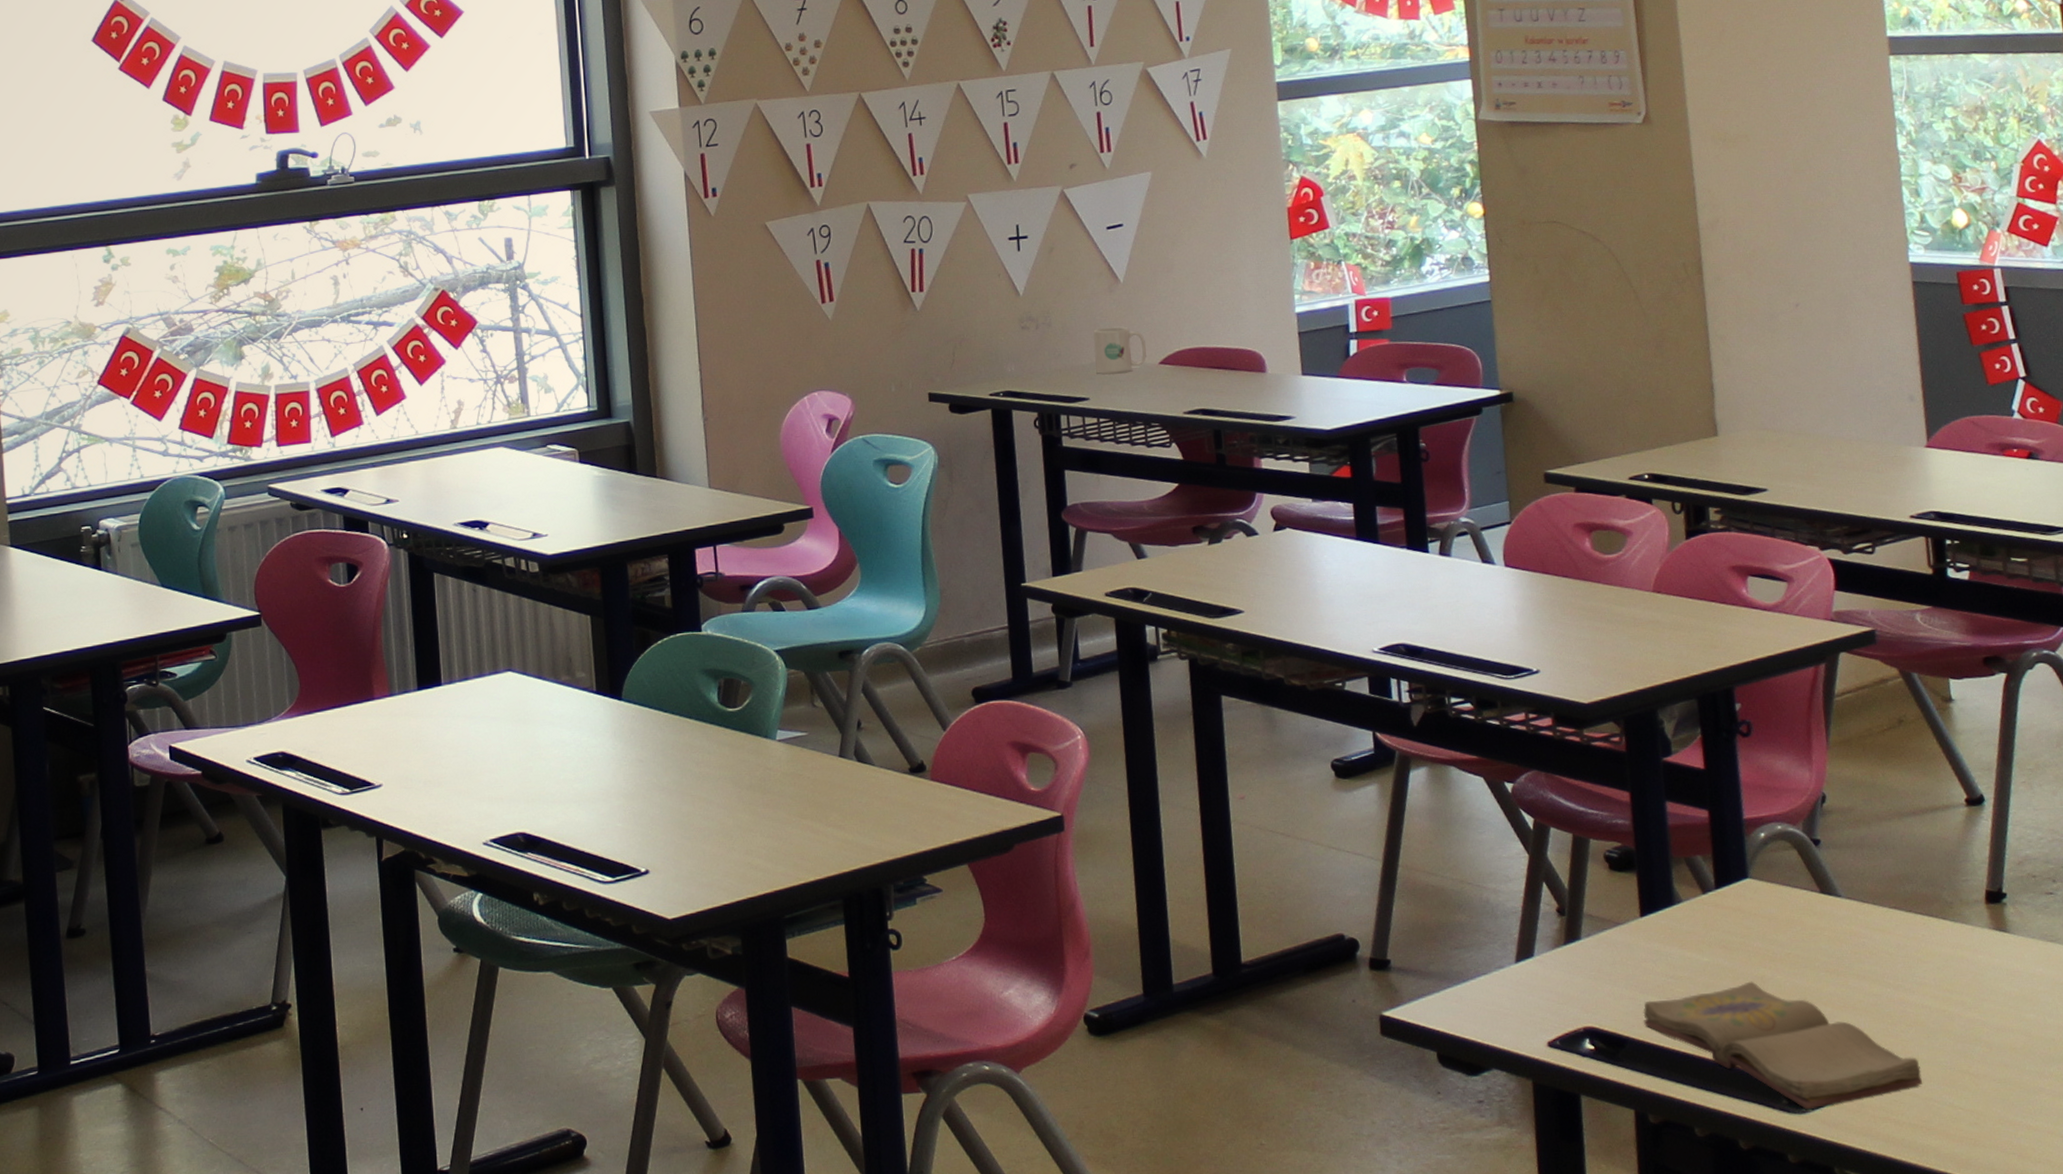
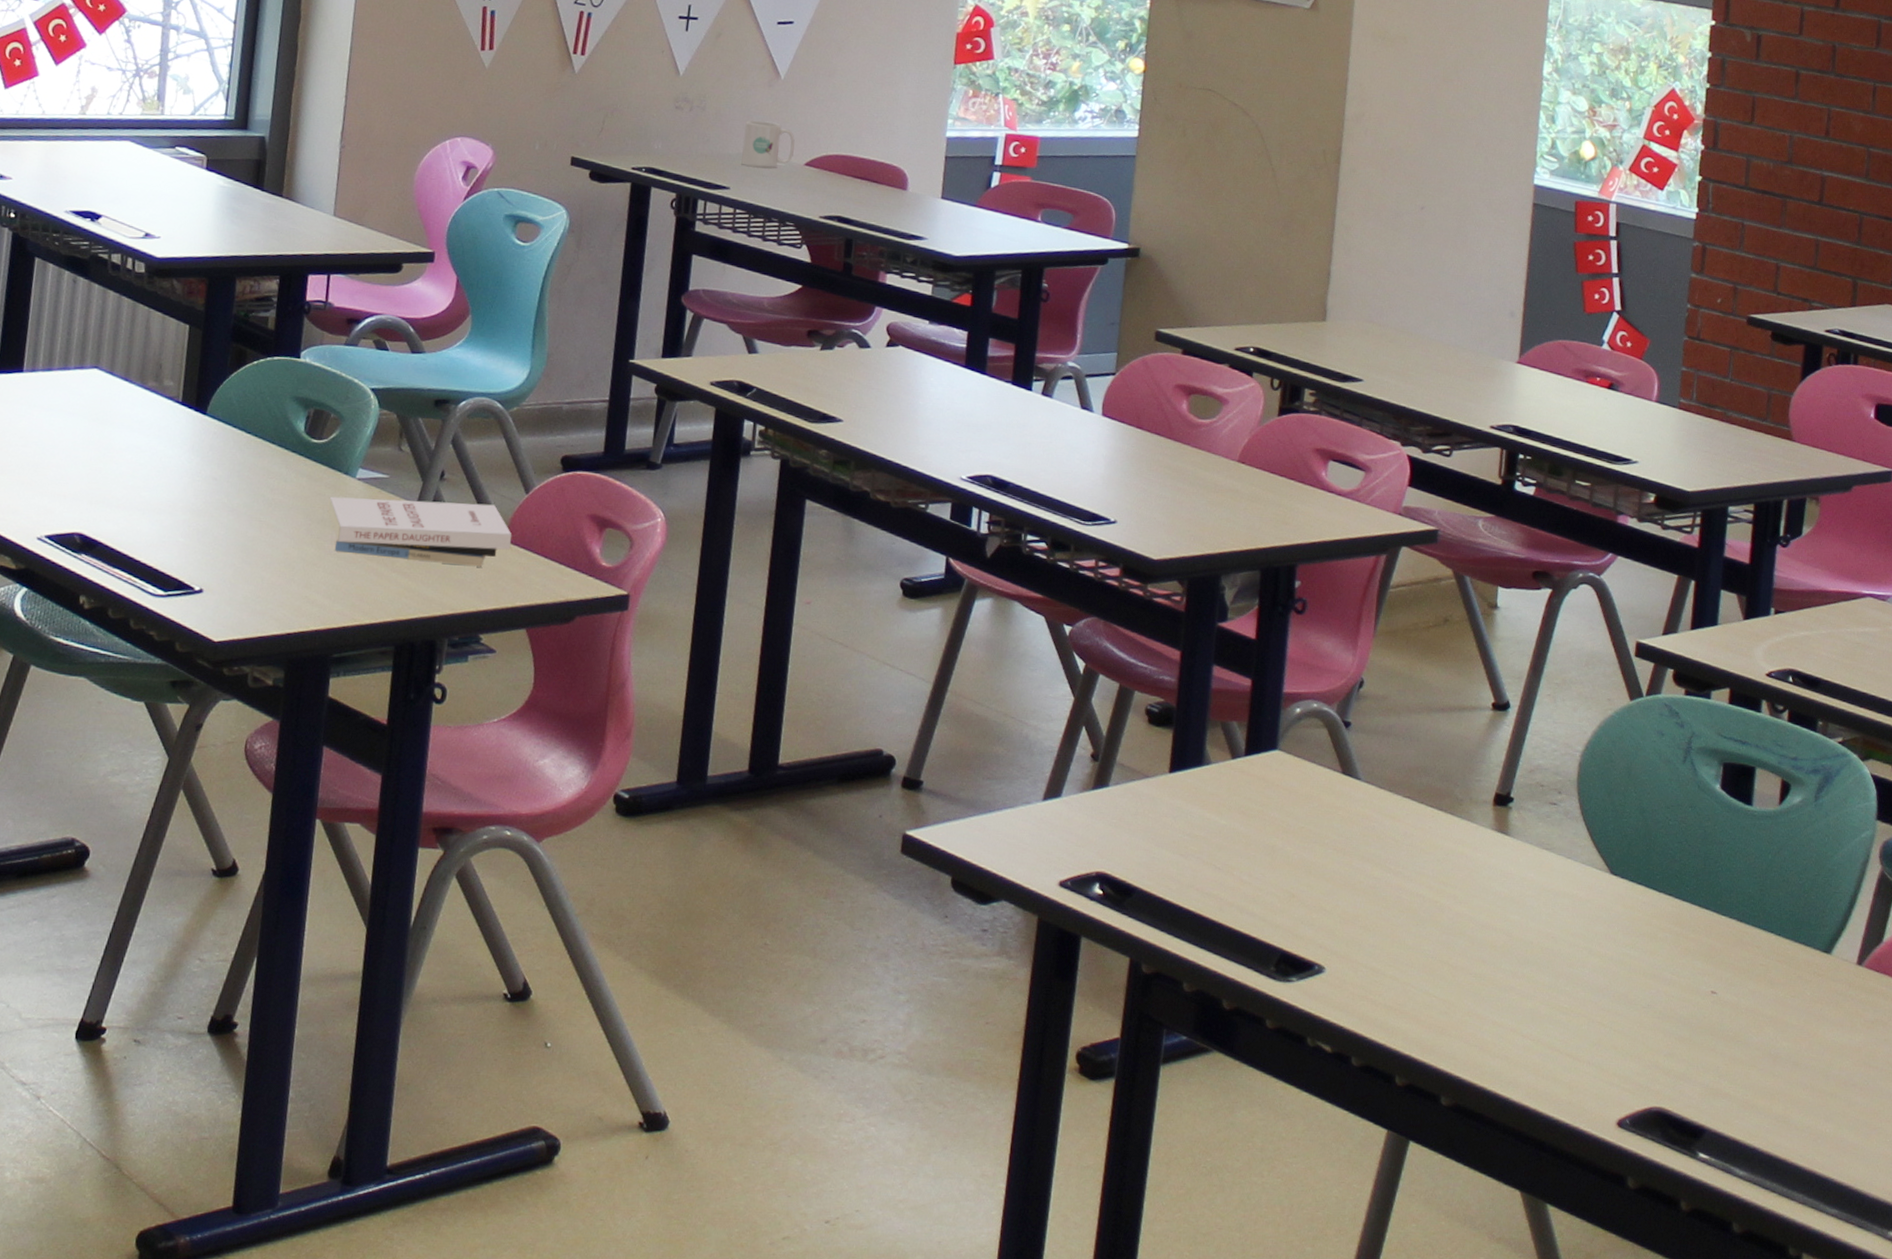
books: none [753,746,939,815] -> present [327,496,513,567]
diary: present [1643,981,1922,1110] -> none [1154,849,1405,979]

